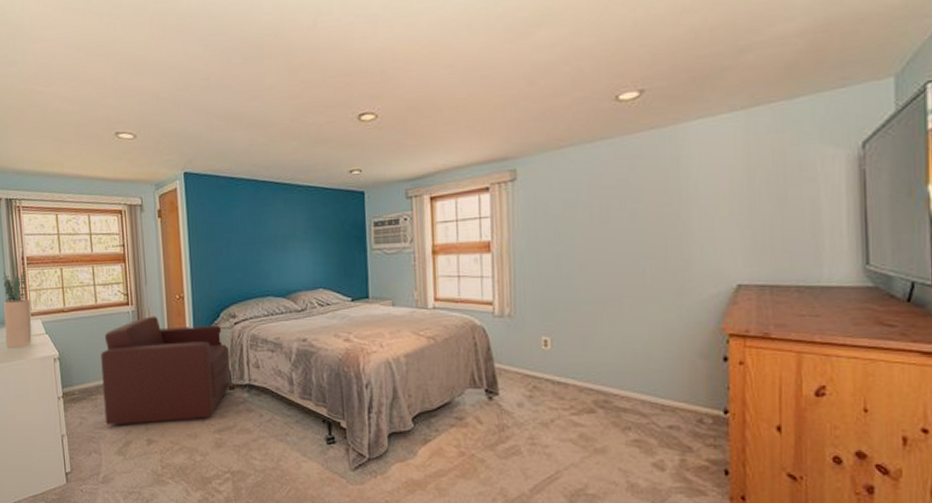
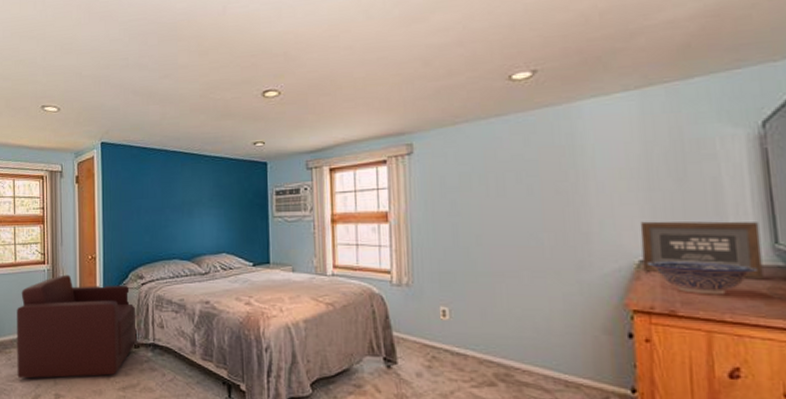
picture frame: none [739,243,853,301] -> present [639,221,764,280]
decorative bowl: none [744,283,849,317] -> present [647,260,759,295]

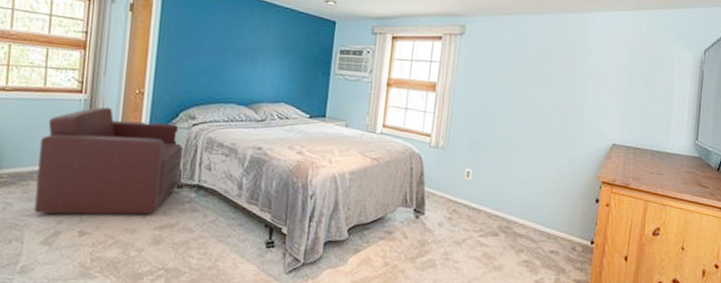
picture frame: present [639,221,764,280] -> none [614,114,689,166]
decorative bowl: present [647,260,759,295] -> none [617,145,683,175]

